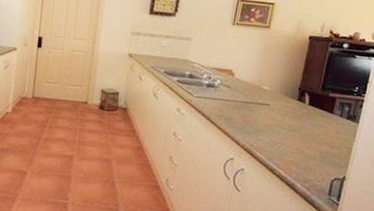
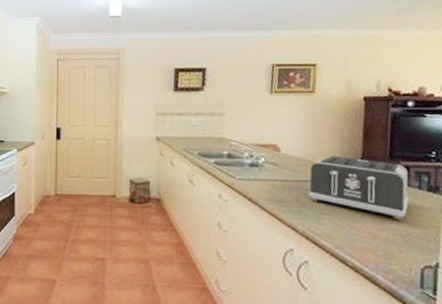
toaster: none [252,83,334,141] -> present [308,156,410,220]

